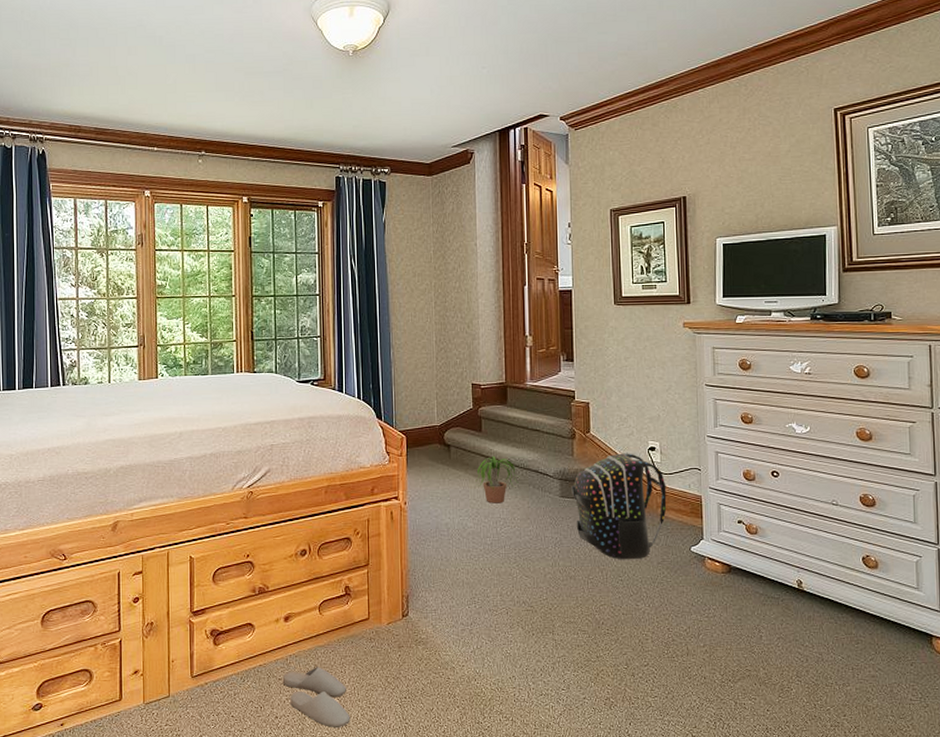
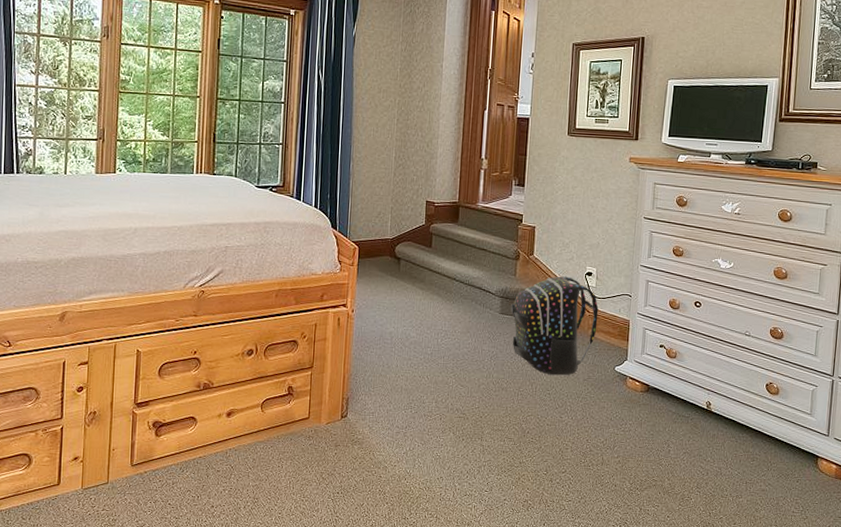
slippers: present [282,667,351,727] -> none [220,461,284,518]
potted plant: present [475,455,519,504] -> none [421,270,463,316]

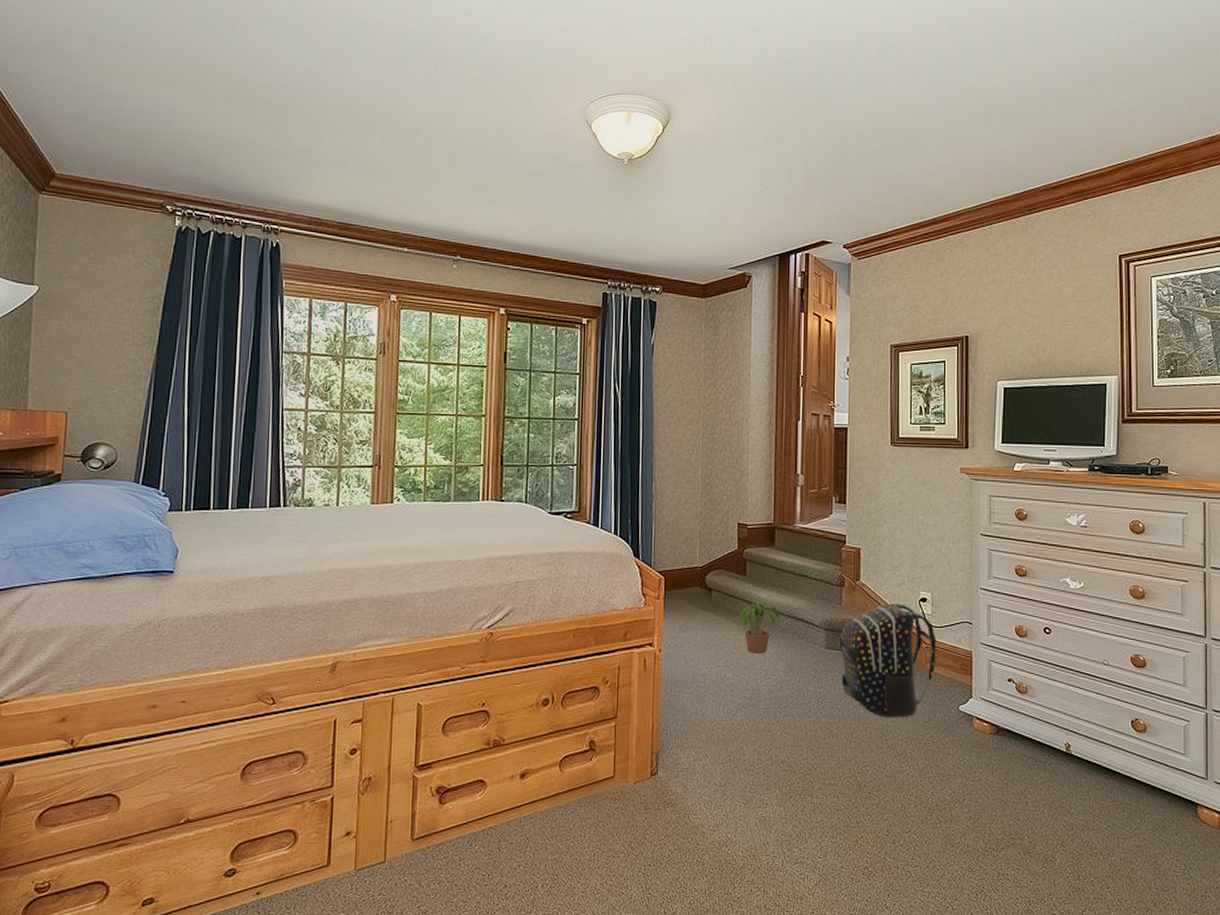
potted plant: none [421,270,463,316] -> present [737,601,783,654]

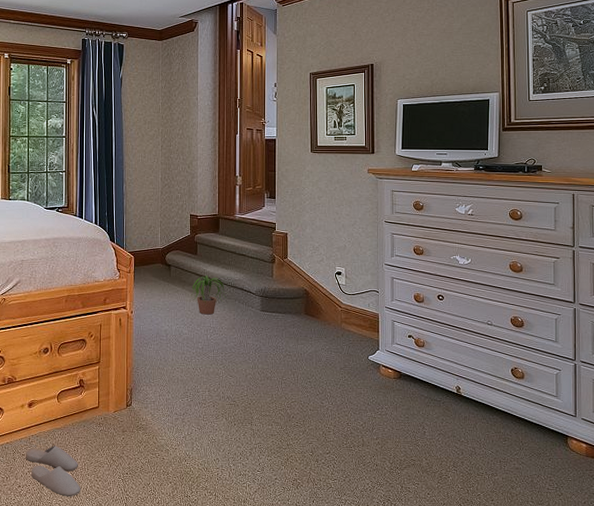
slippers: none [514,830,588,898] -> present [25,446,81,496]
backpack: present [837,603,936,718] -> none [270,276,349,365]

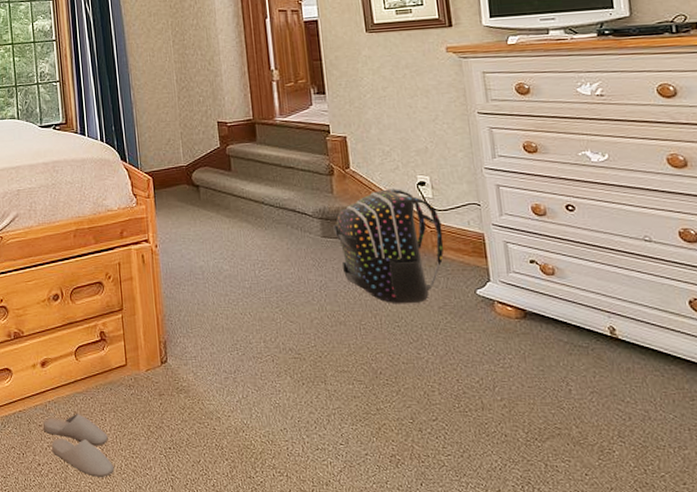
potted plant: present [190,274,227,315] -> none [228,195,275,245]
backpack: none [270,276,349,365] -> present [333,189,444,304]

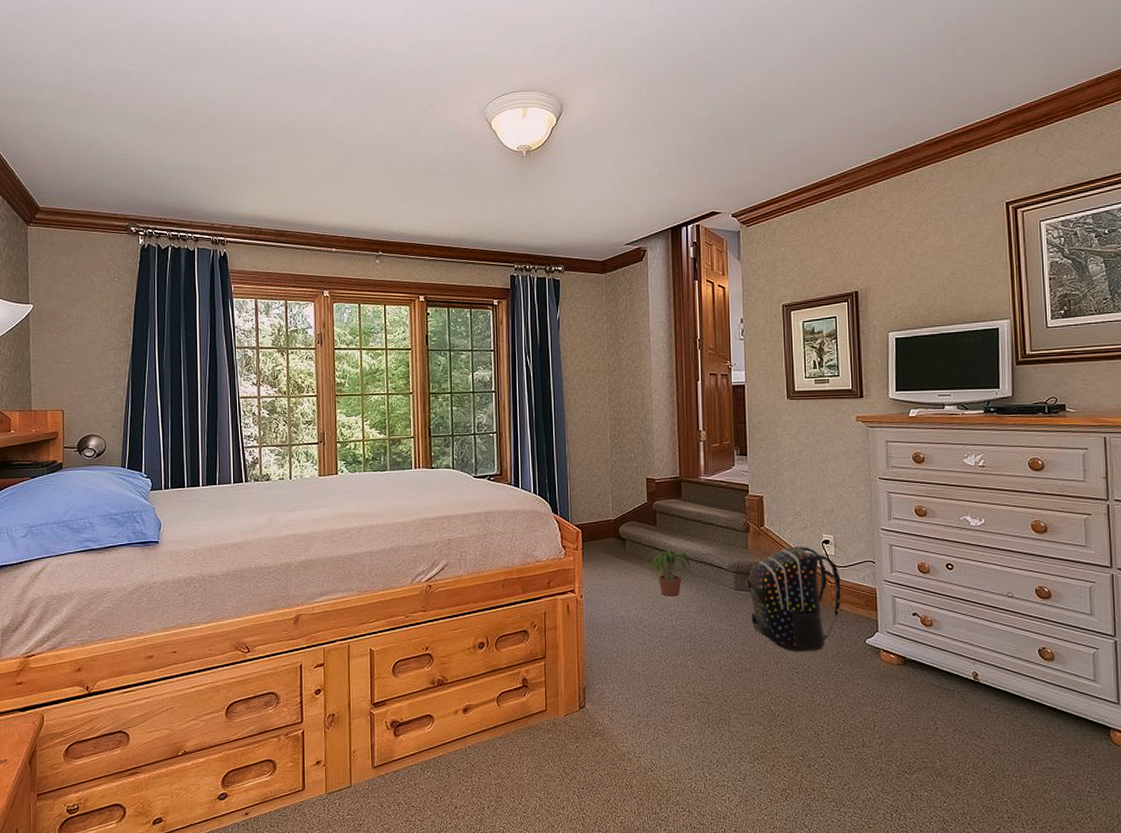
slippers: present [42,414,115,477] -> none [461,758,529,818]
potted plant: none [228,195,275,245] -> present [650,549,694,597]

